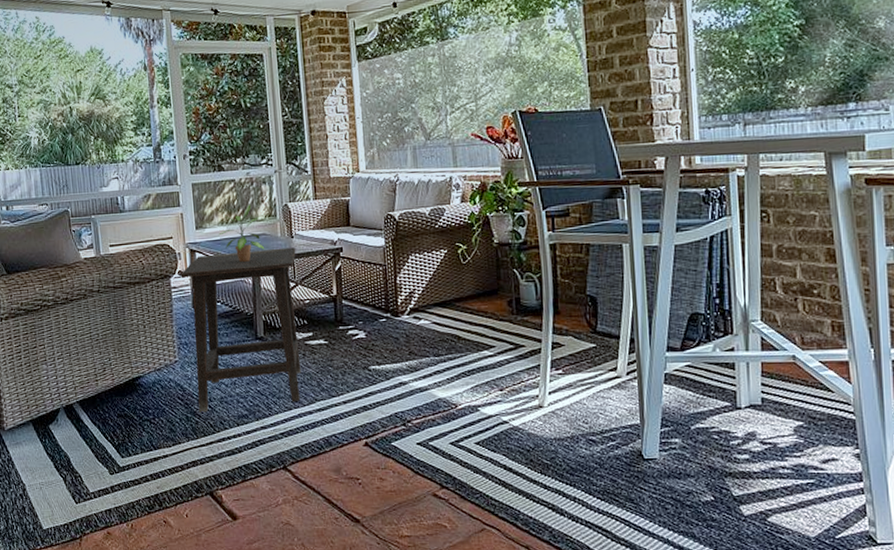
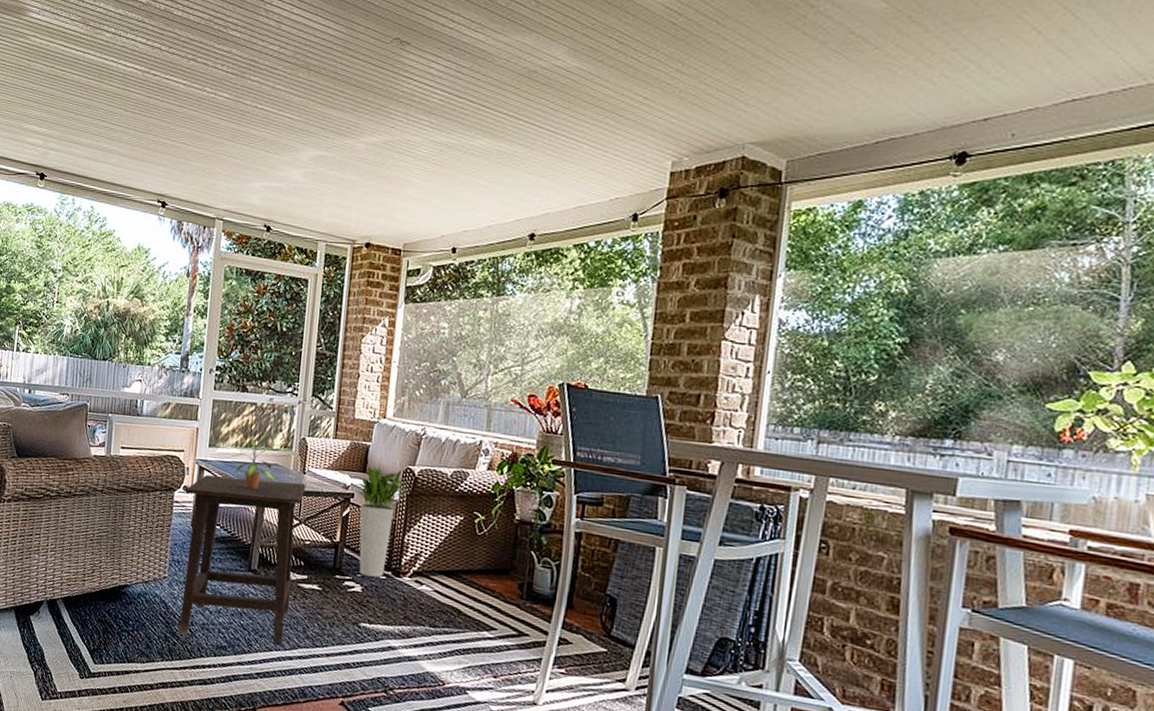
planter: none [342,217,391,322] -> present [354,465,406,578]

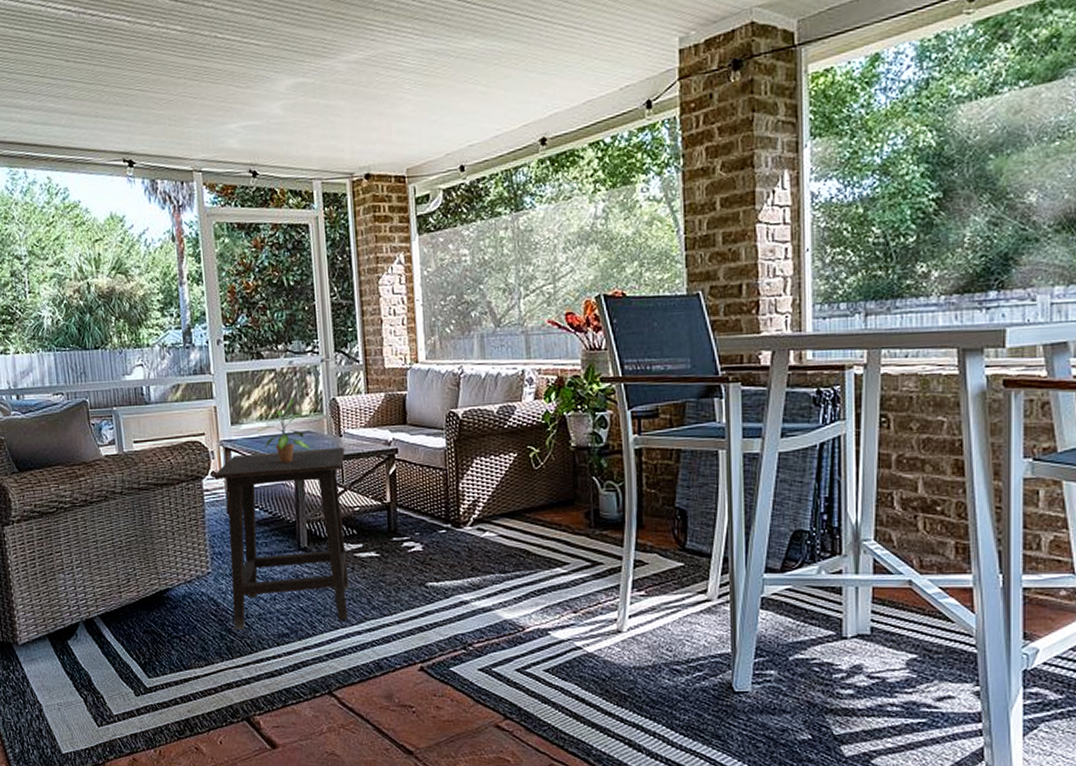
planter: present [354,465,406,578] -> none [397,414,453,533]

